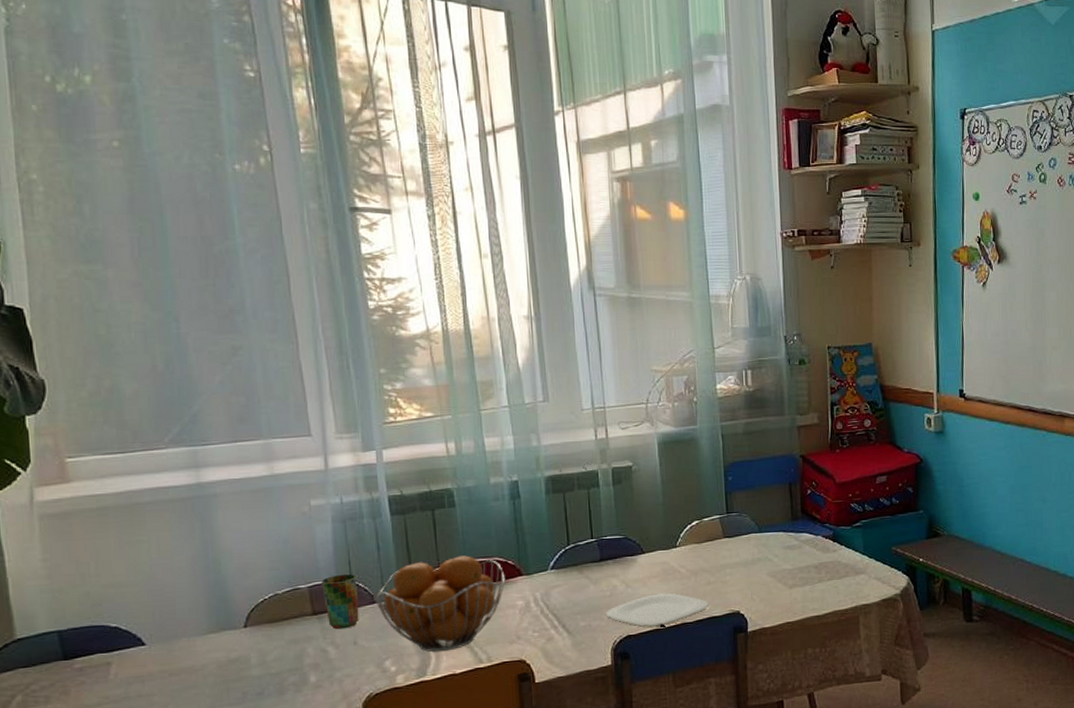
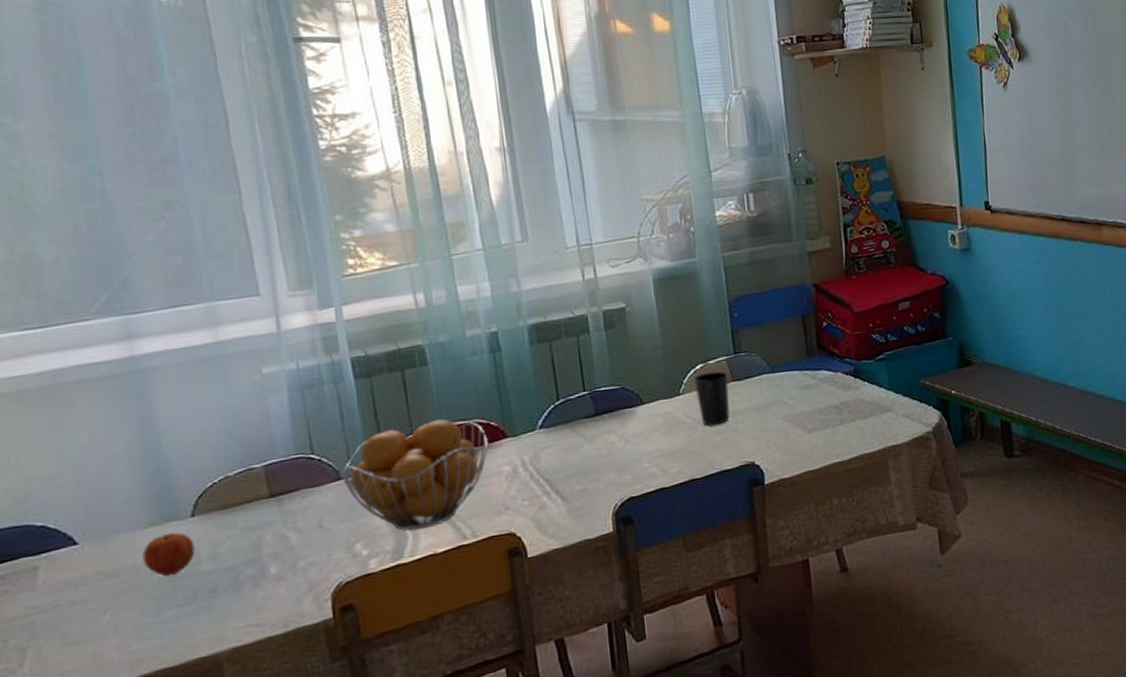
apple: none [200,640,246,678] -> present [142,532,196,577]
cup: present [321,574,359,630] -> none [278,448,324,512]
plate: present [605,593,710,627] -> none [603,446,720,487]
cup: none [689,528,720,577] -> present [694,371,730,426]

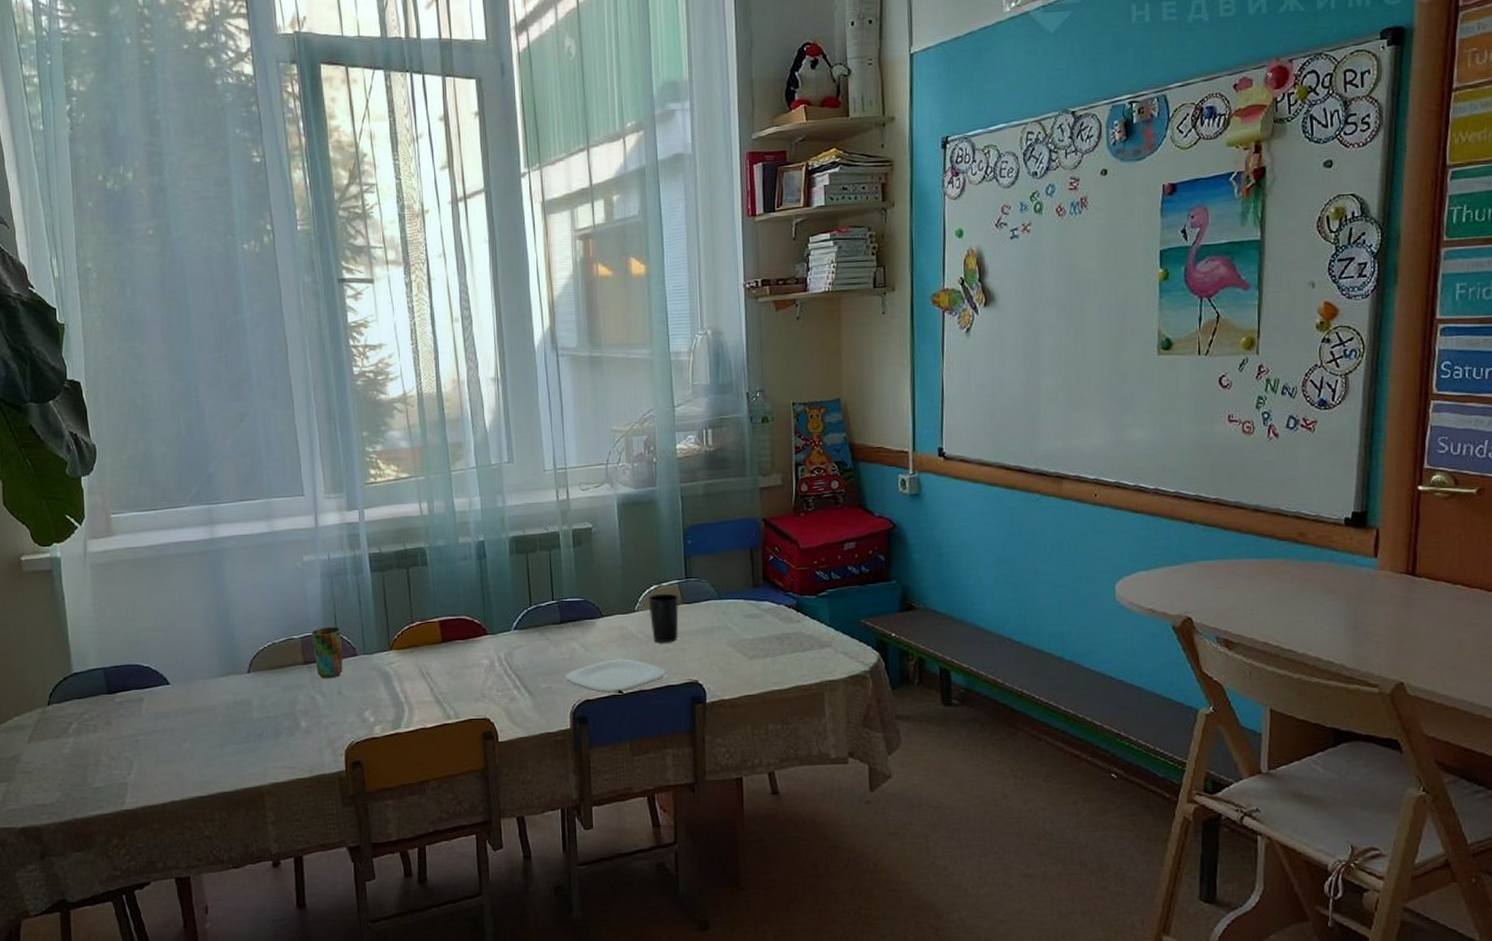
apple: present [142,532,196,577] -> none [213,683,249,719]
cup: none [278,448,324,512] -> present [311,627,343,679]
fruit basket: present [338,419,489,531] -> none [355,613,472,706]
plate: none [603,446,720,487] -> present [564,658,667,693]

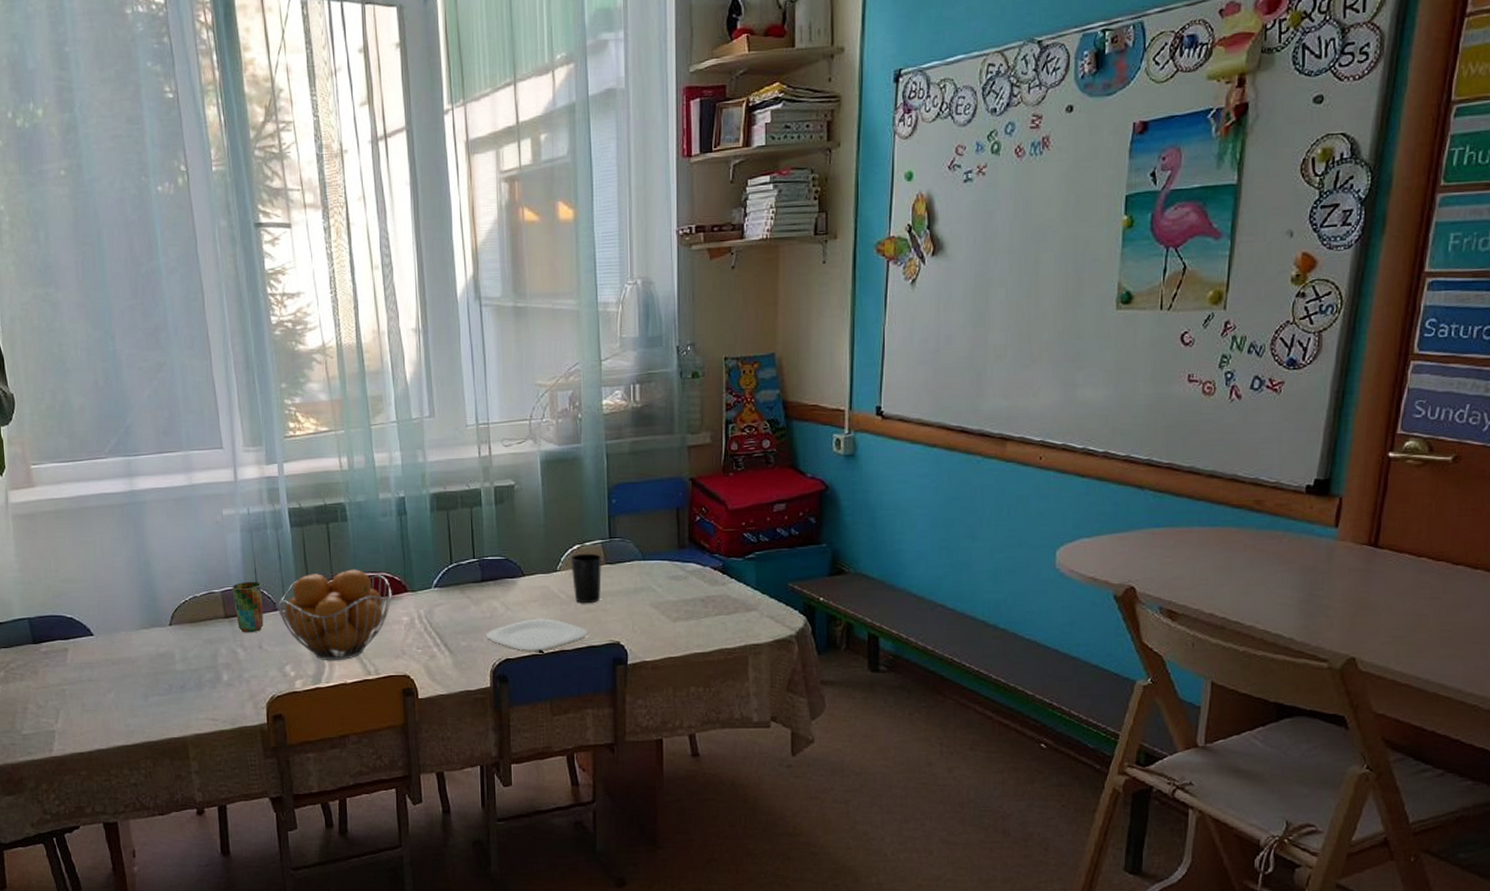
fruit basket: none [355,613,472,706] -> present [275,569,392,661]

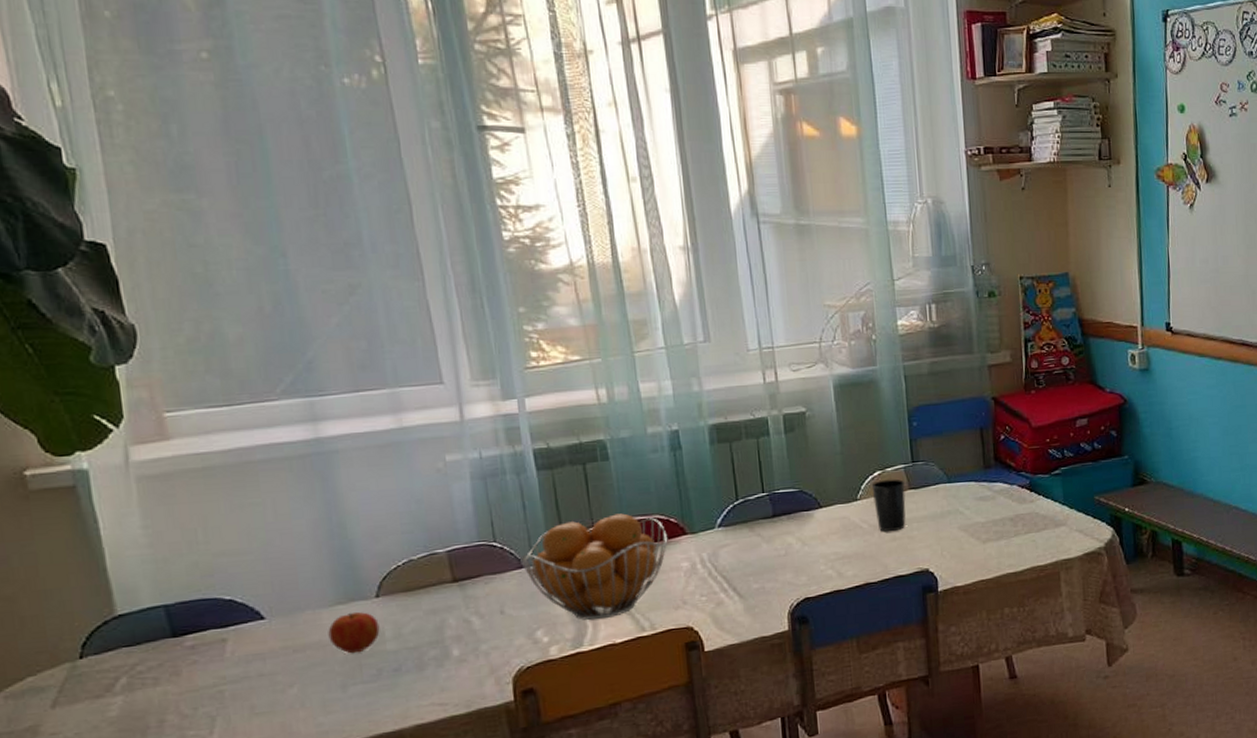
apple: none [136,636,172,670] -> present [328,611,380,654]
cup: present [232,582,264,633] -> none [461,536,506,598]
plate: present [485,618,589,652] -> none [780,550,895,589]

